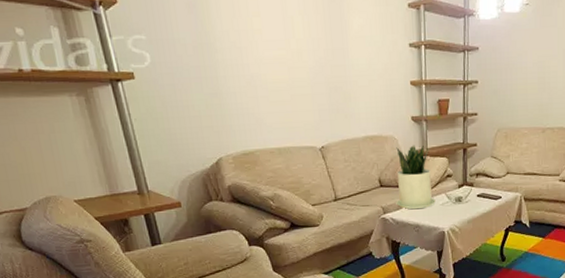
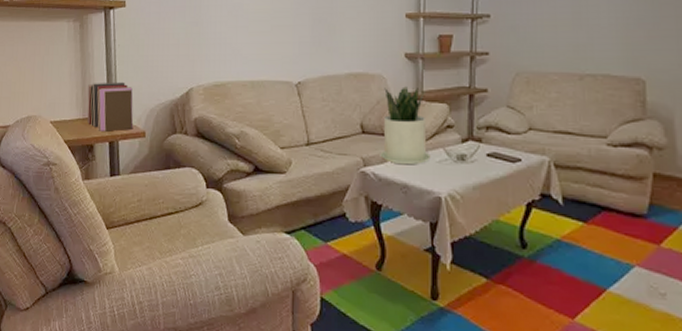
books: none [109,156,167,205] -> present [87,82,134,132]

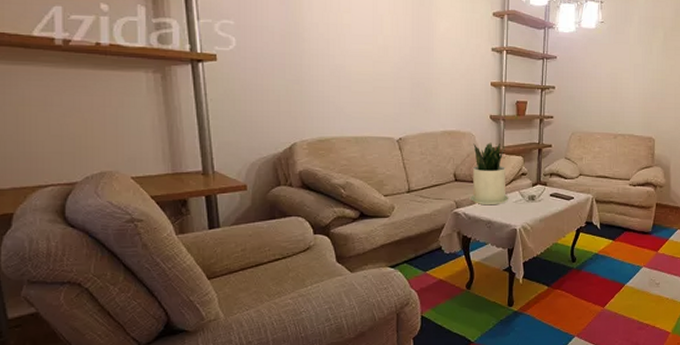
books: present [87,82,134,132] -> none [176,136,233,186]

